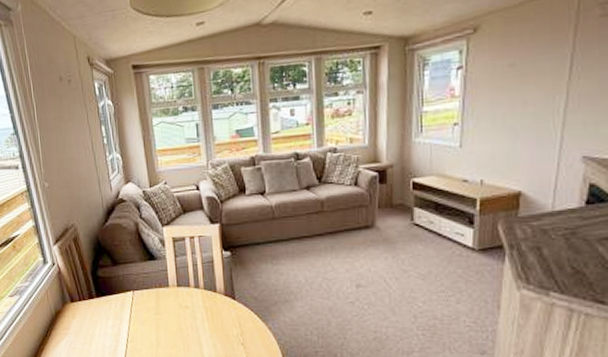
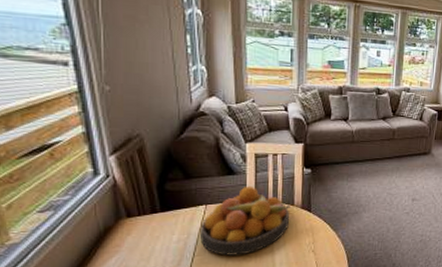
fruit bowl: none [130,271,213,344] -> present [201,186,291,256]

